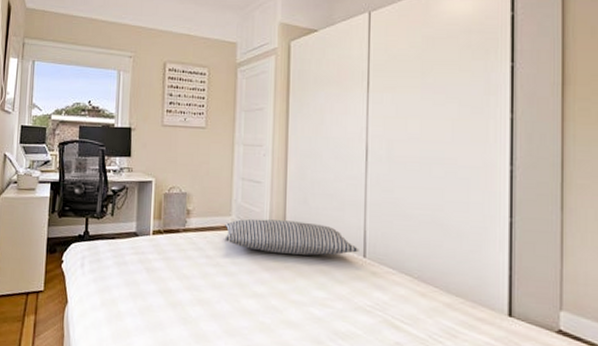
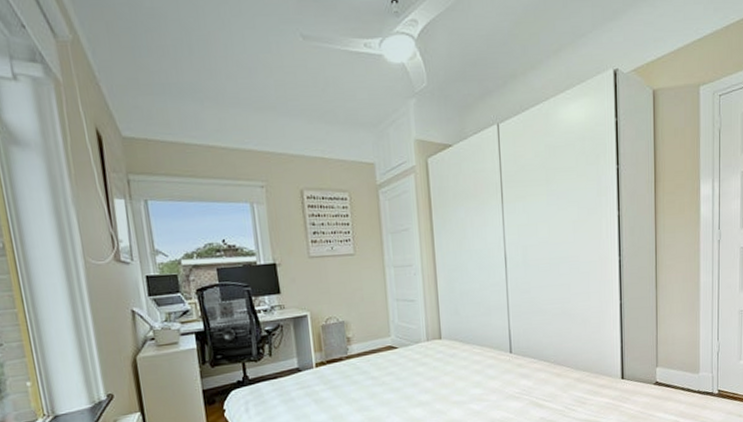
pillow: present [223,219,359,256] -> none [385,331,506,364]

